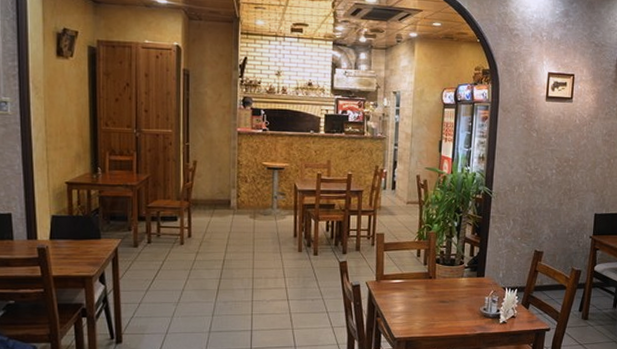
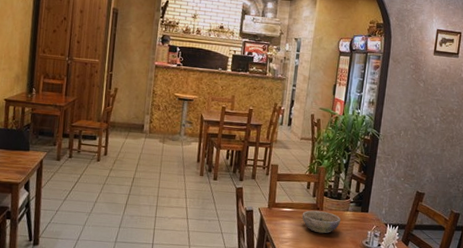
bowl: none [413,280,456,304] -> present [302,210,341,234]

